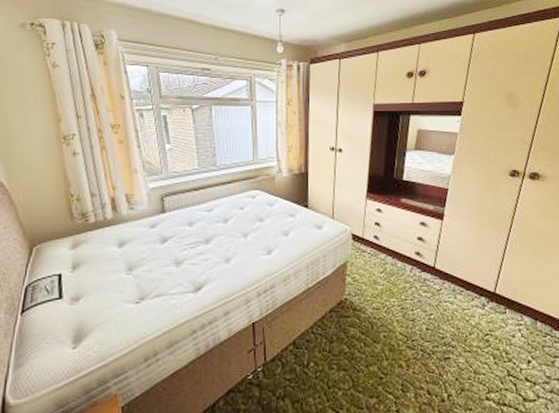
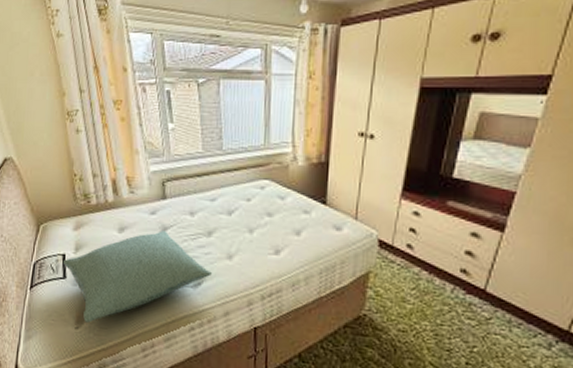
pillow: none [58,242,212,341] -> present [62,231,213,323]

